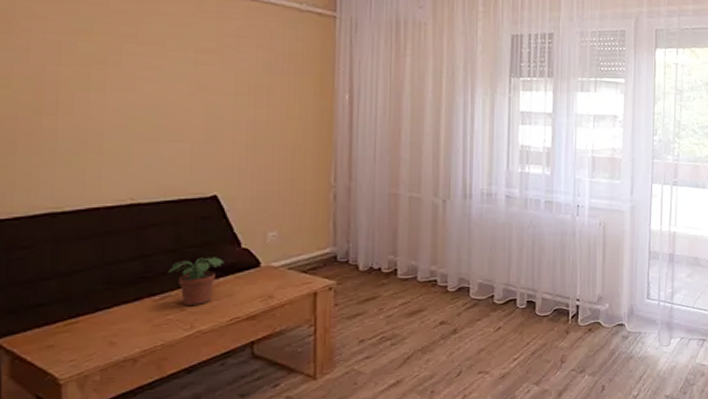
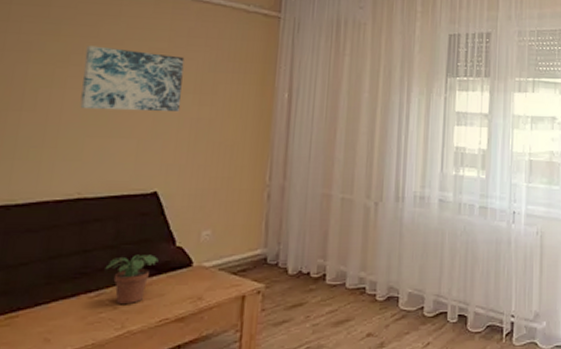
wall art: none [123,45,235,115] -> present [80,45,185,113]

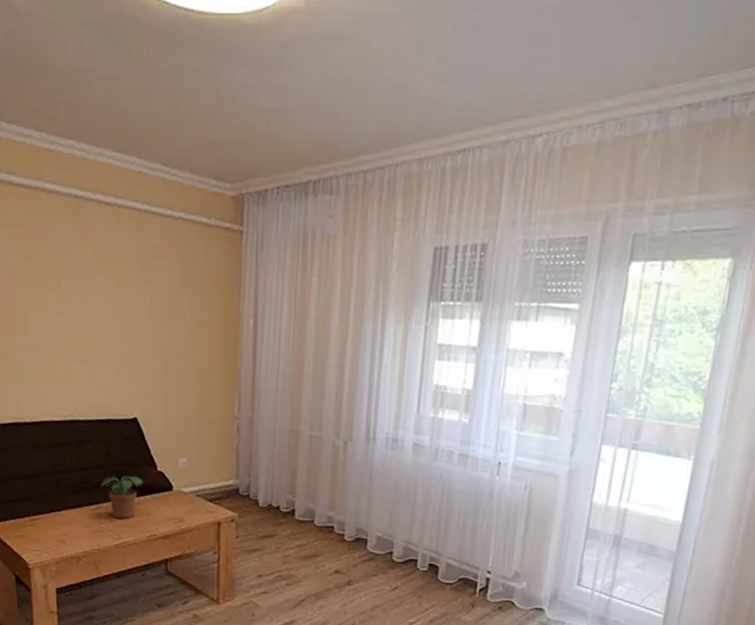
wall art: present [80,45,185,113] -> none [62,268,151,339]

